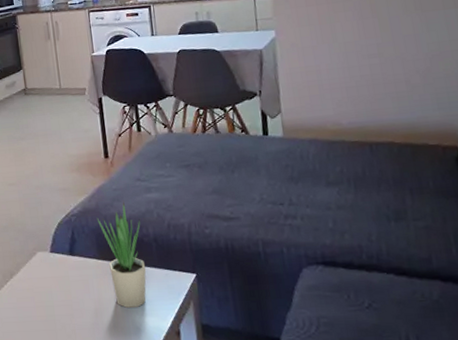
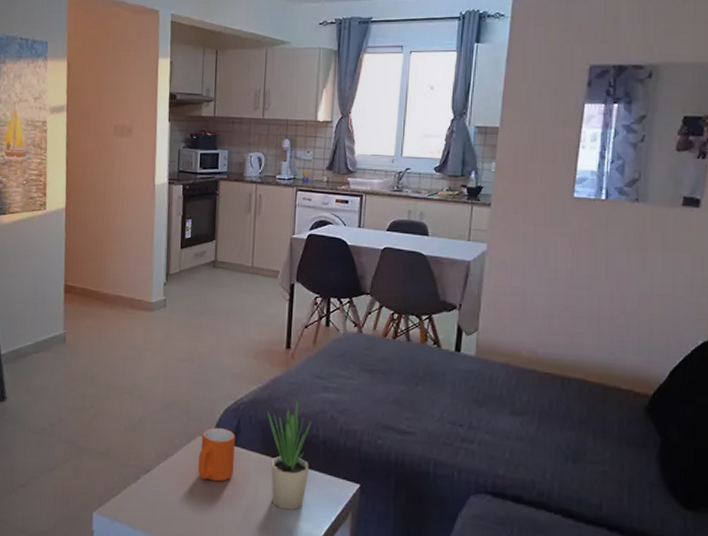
mug: none [40,240,76,292] -> present [198,427,235,482]

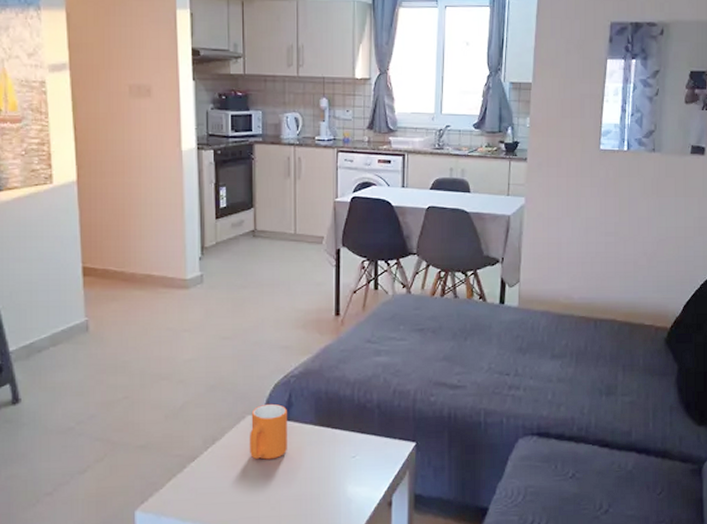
potted plant: present [266,397,312,510] -> none [318,363,365,477]

